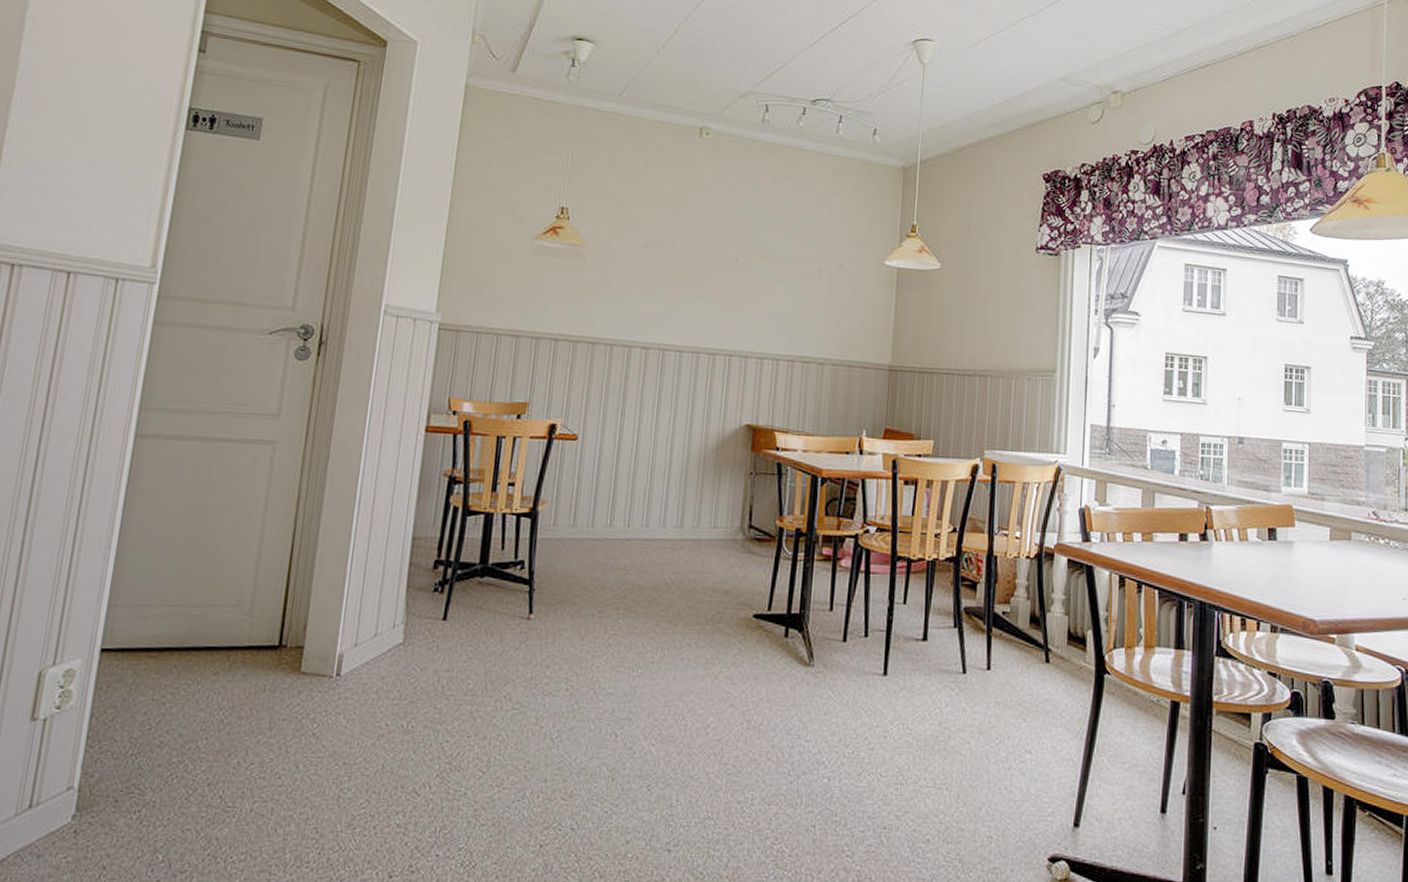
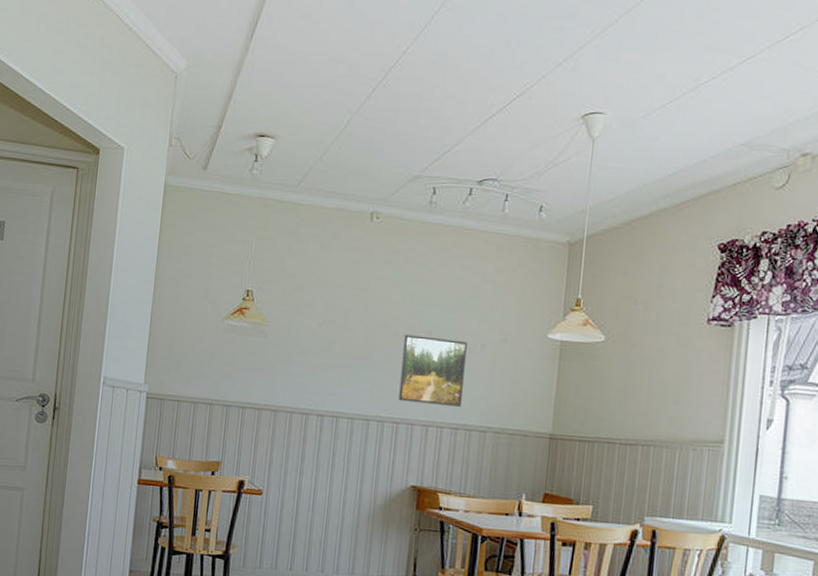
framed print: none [731,259,803,337] -> present [398,334,467,407]

